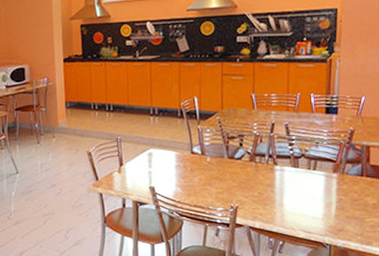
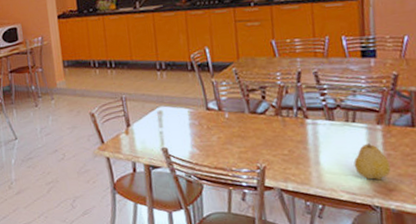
fruit: none [311,189,341,221] -> present [353,143,391,180]

